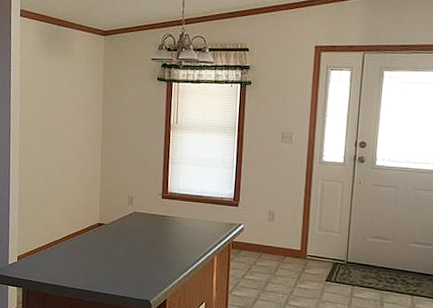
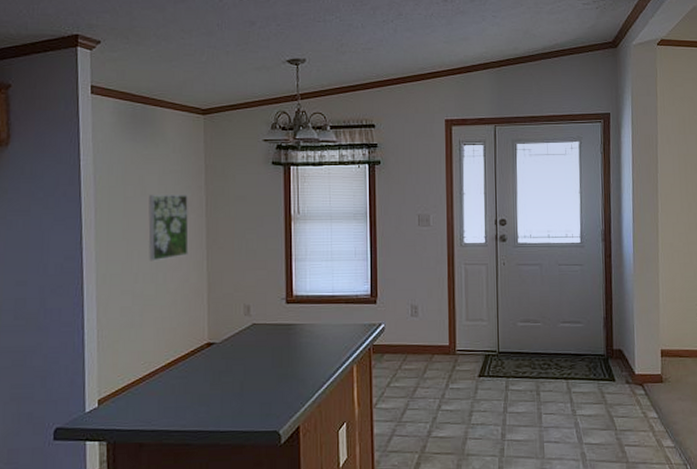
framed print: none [57,101,89,154] -> present [148,195,189,262]

